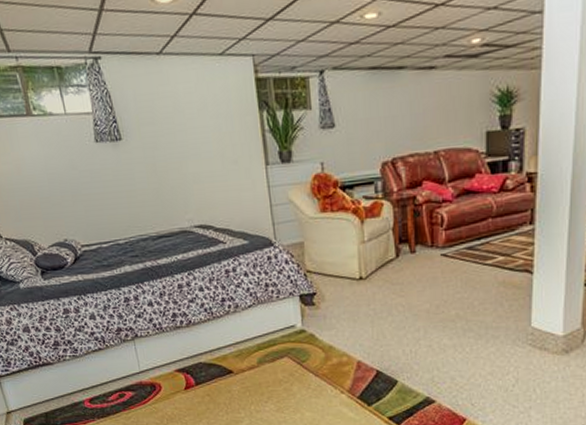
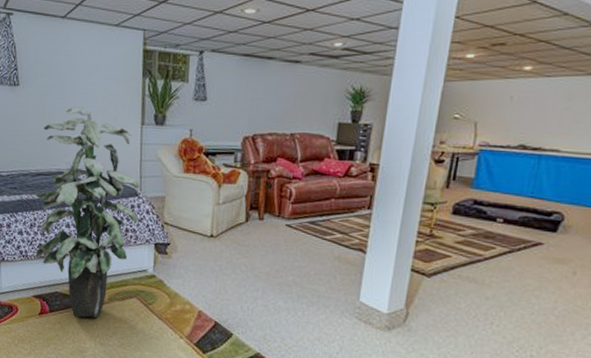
indoor plant: none [157,155,277,386] -> present [34,107,140,318]

